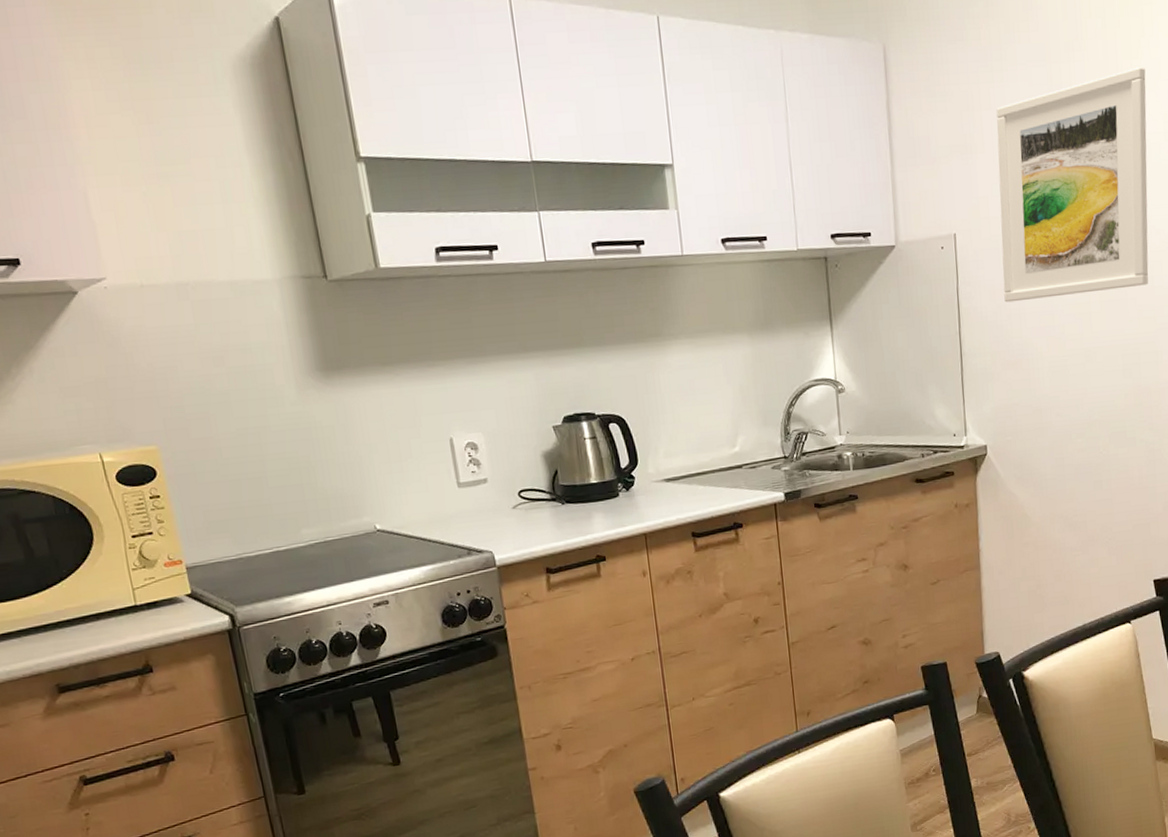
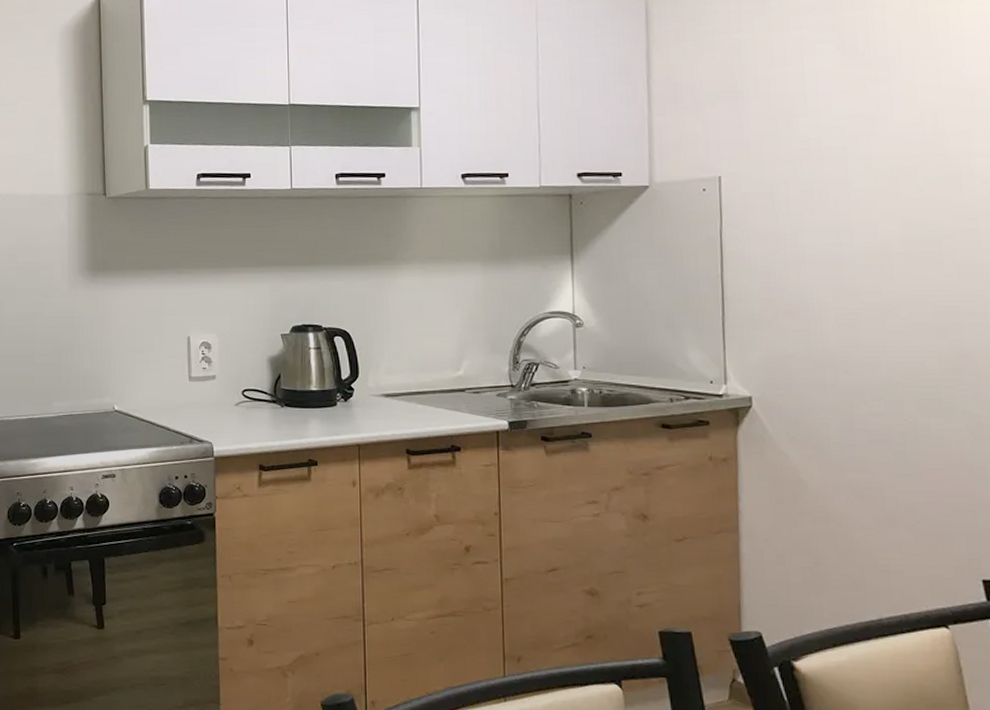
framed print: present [996,67,1149,303] -> none [774,11,972,248]

